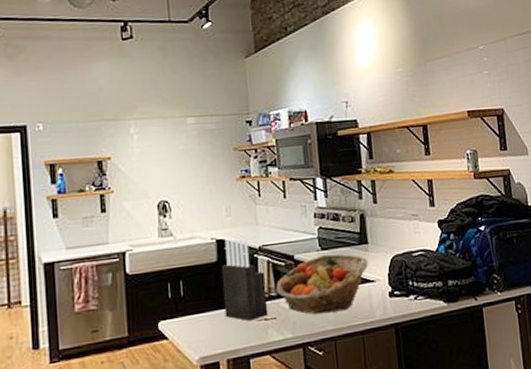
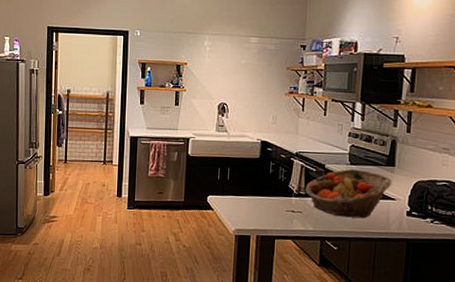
knife block: present [221,239,269,322] -> none [260,142,298,210]

